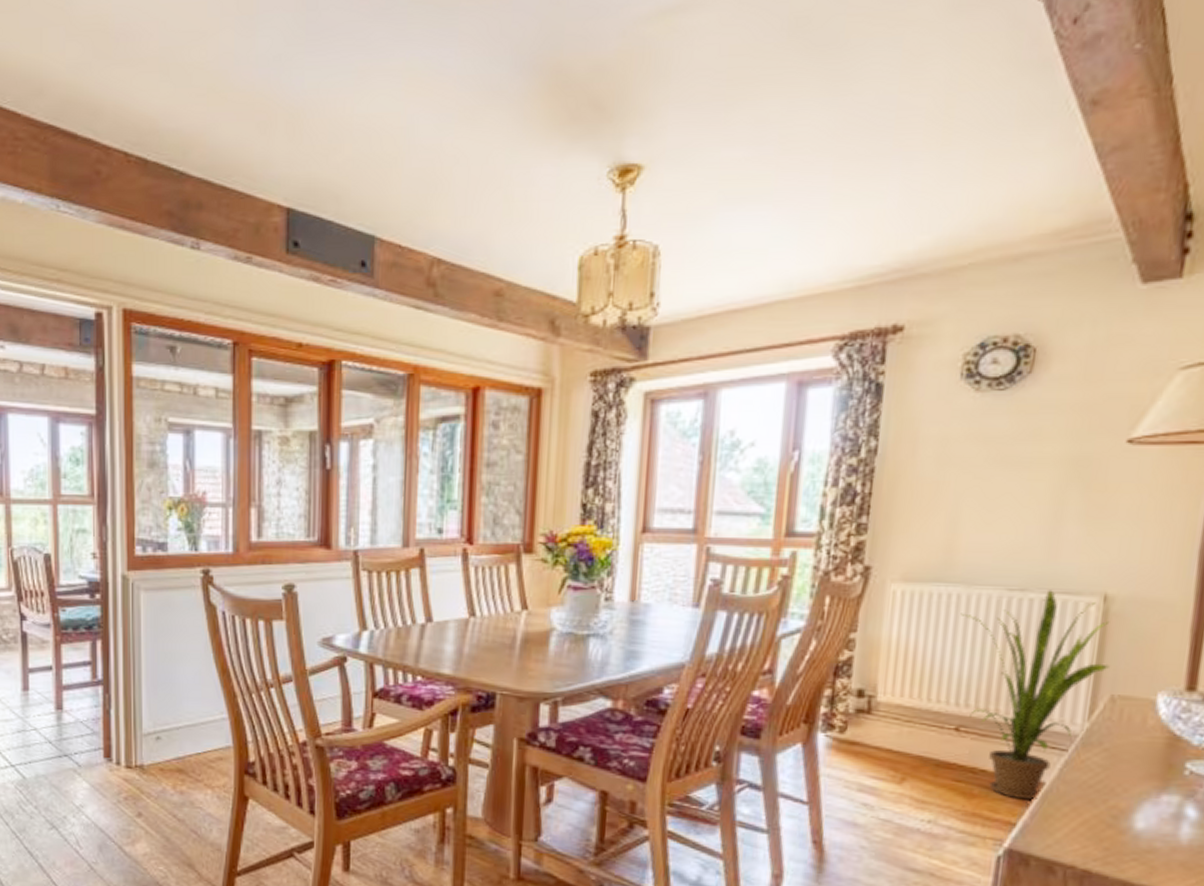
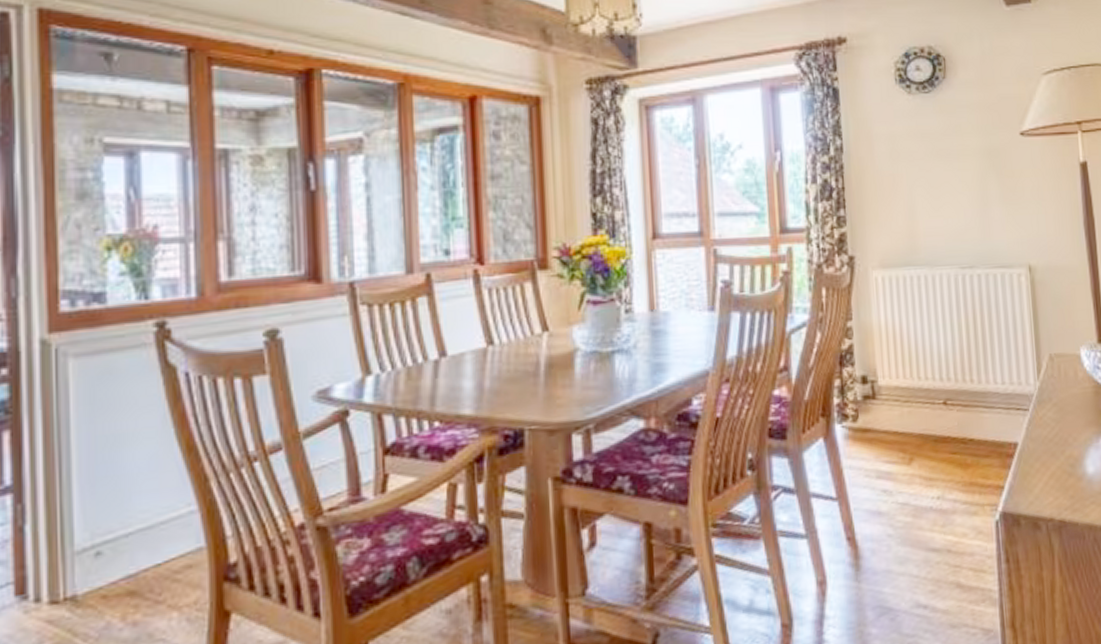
house plant: present [960,590,1110,801] -> none [930,265,1044,463]

